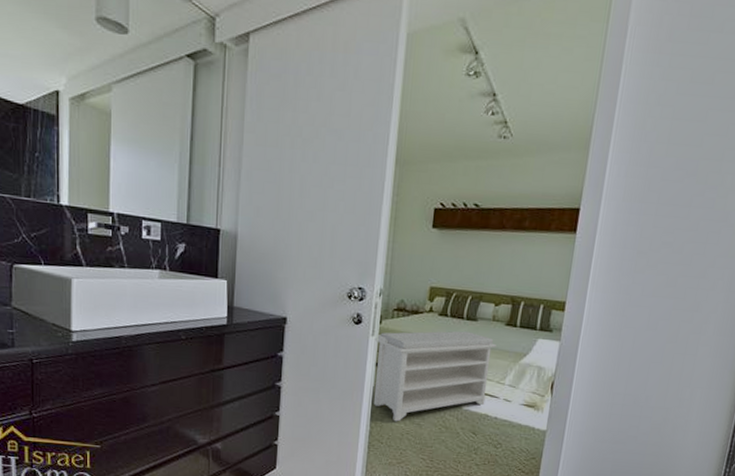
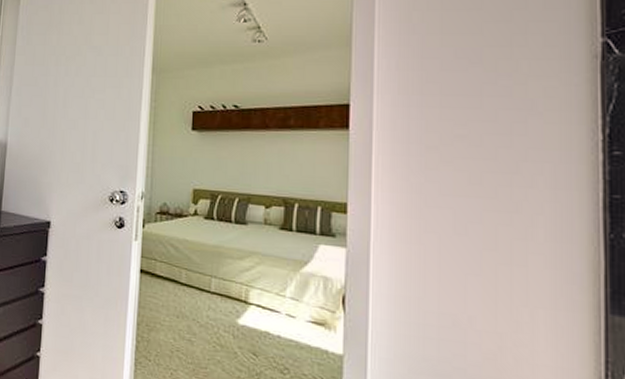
bench: present [373,331,496,422] -> none [138,235,271,337]

